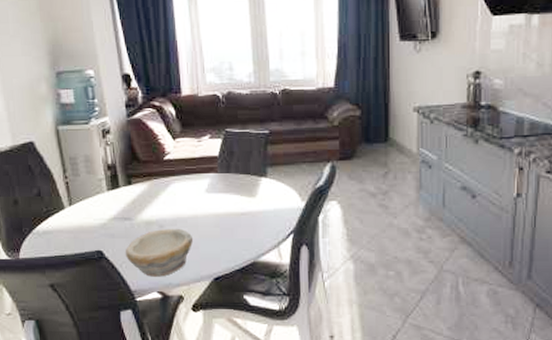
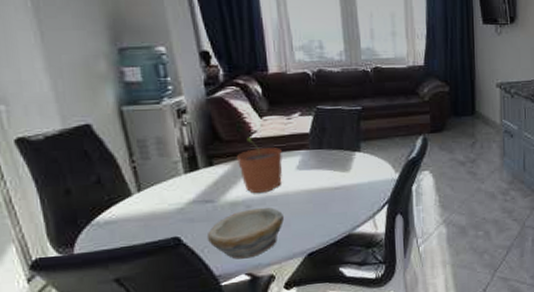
plant pot: none [152,158,193,214] -> present [237,136,282,194]

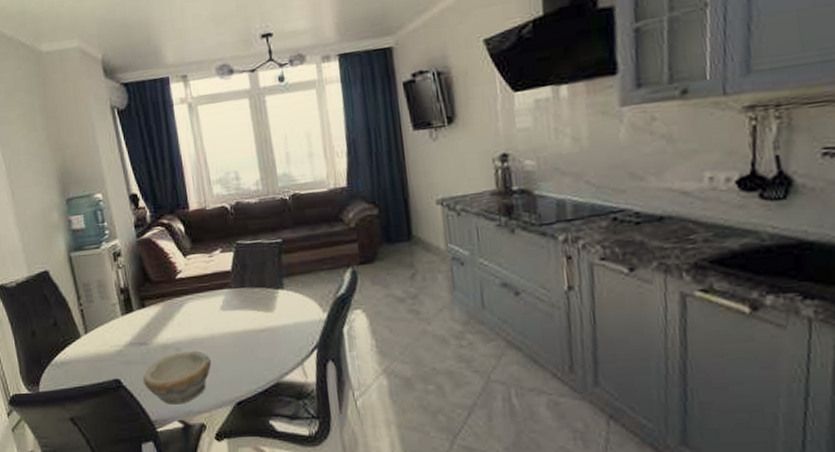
plant pot: present [237,136,282,194] -> none [165,277,208,337]

